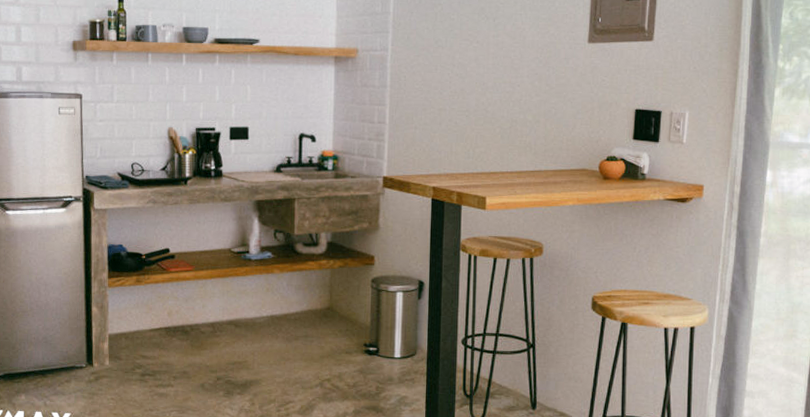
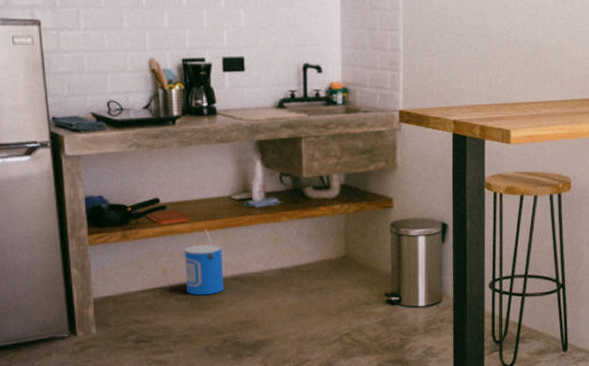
bucket: none [187,277,221,337] -> present [184,229,224,295]

